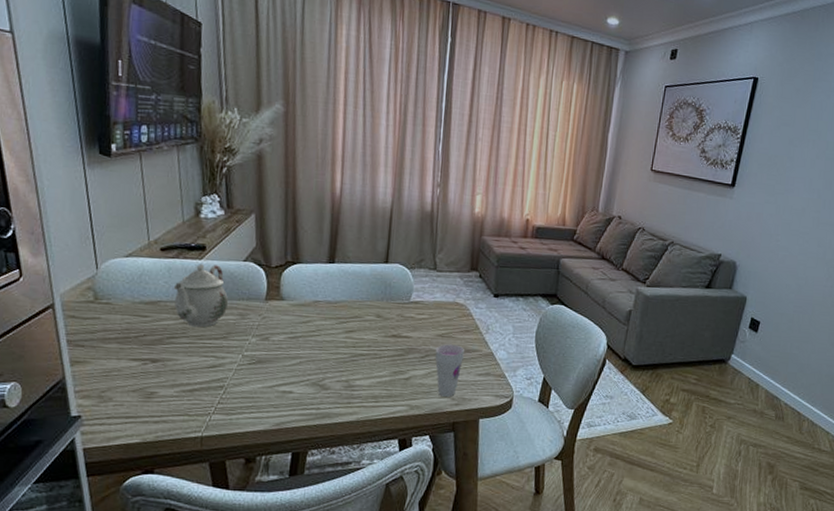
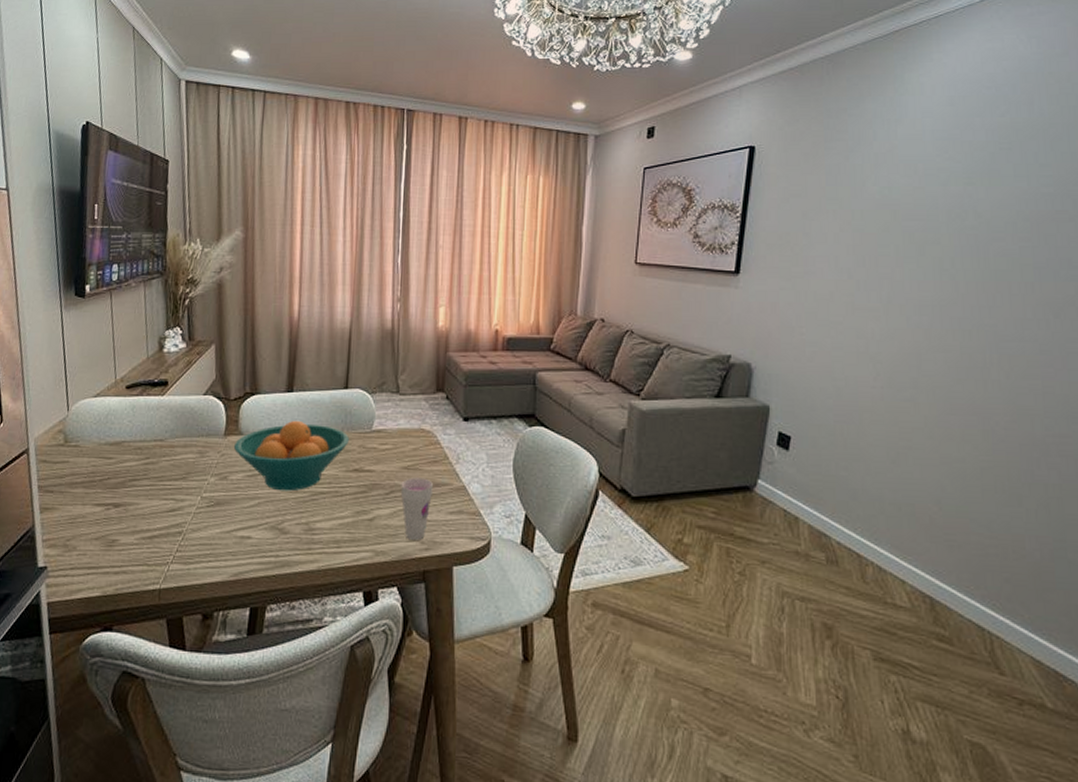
teapot: present [173,263,229,328] -> none [136,400,189,468]
fruit bowl: none [276,289,388,353] -> present [234,420,349,492]

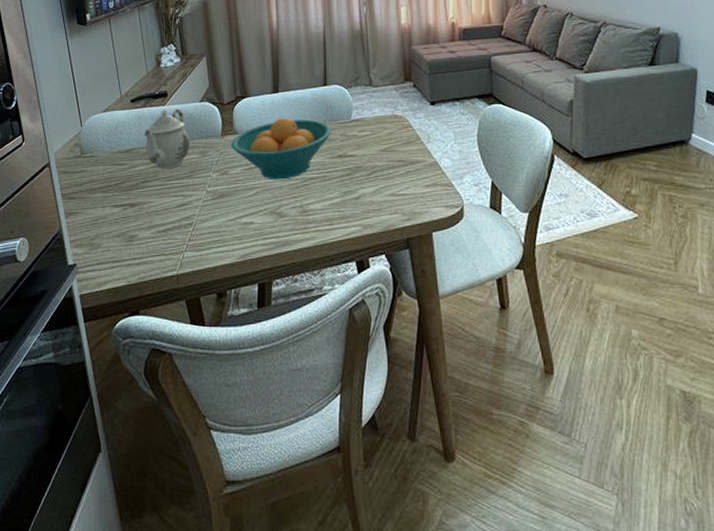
teapot: none [136,400,189,468] -> present [143,108,191,170]
cup: present [400,477,433,540] -> none [380,158,409,213]

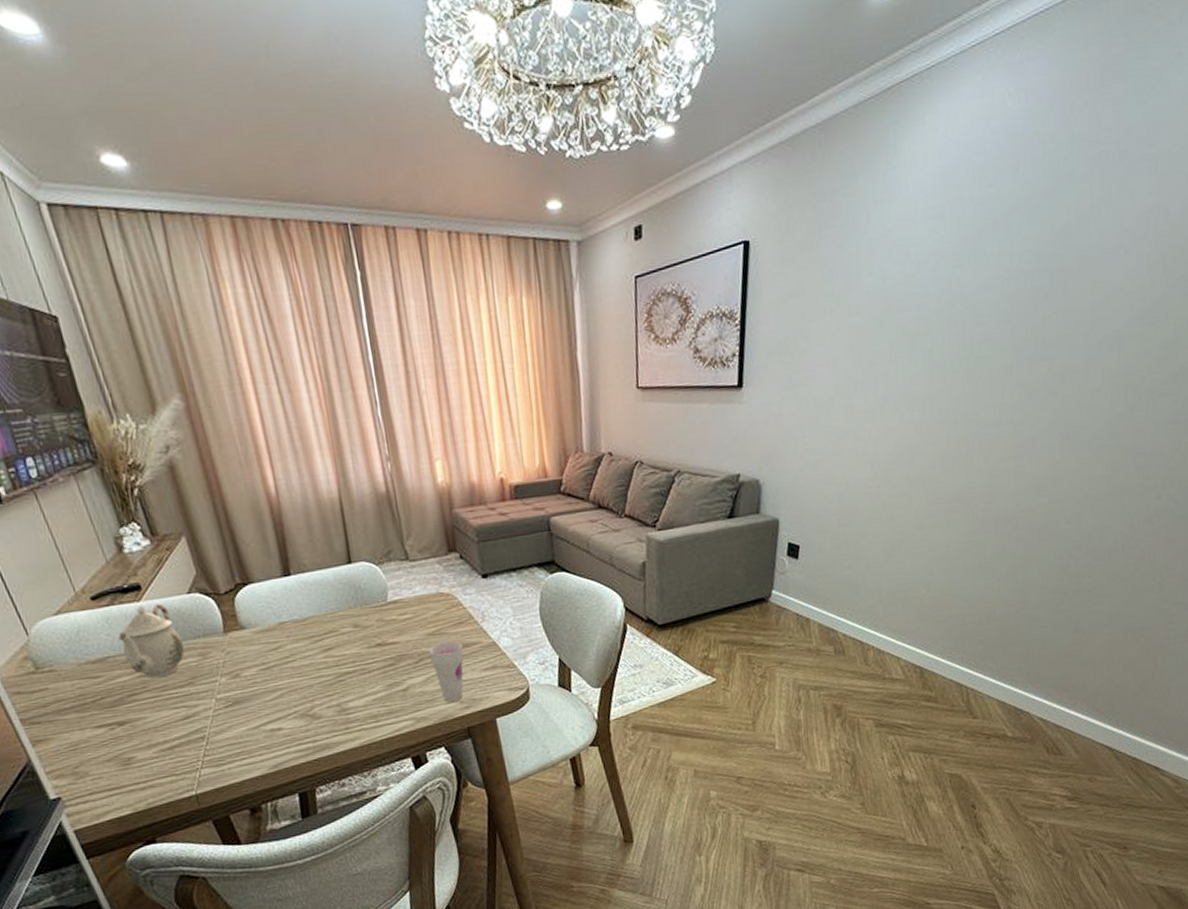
fruit bowl: present [231,117,332,180] -> none [238,604,365,679]
cup: none [380,158,409,213] -> present [429,640,464,702]

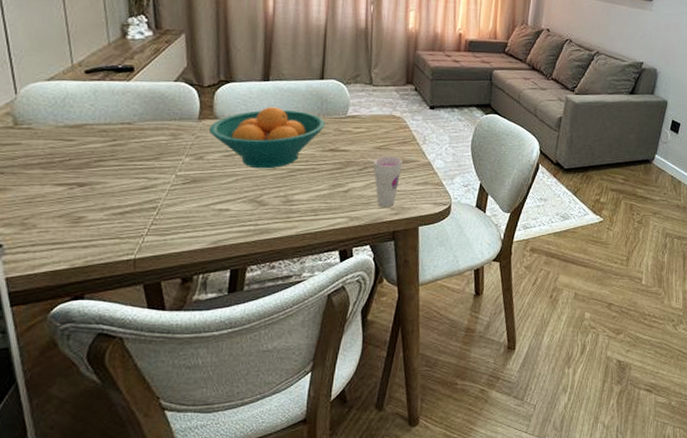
teapot: present [117,603,185,679] -> none [100,85,160,150]
fruit bowl: none [238,604,365,679] -> present [209,106,325,169]

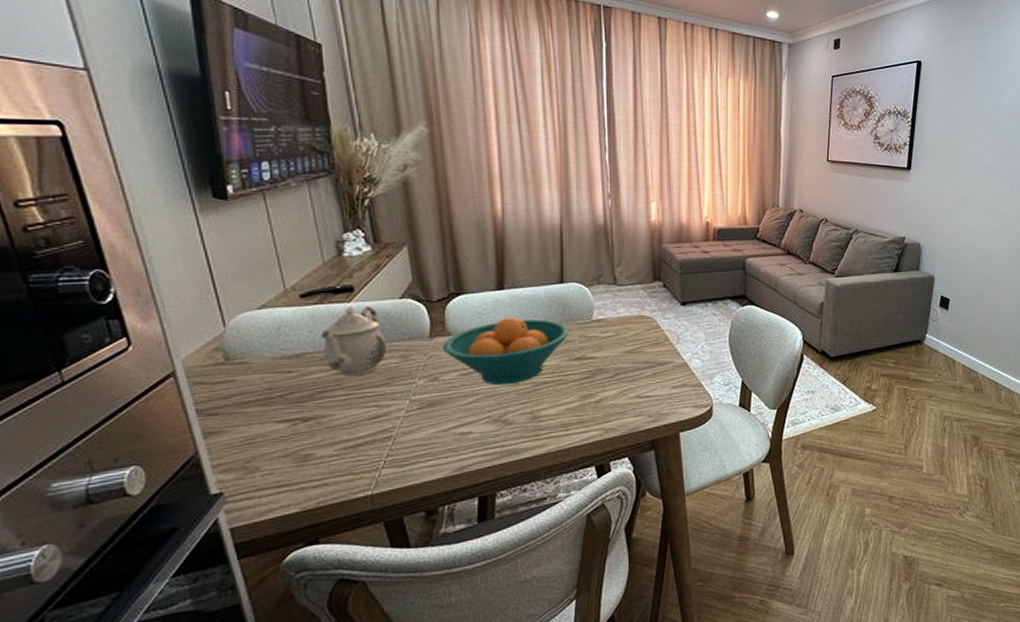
teapot: none [100,85,160,150] -> present [320,306,388,377]
cup: present [373,156,402,207] -> none [625,359,656,415]

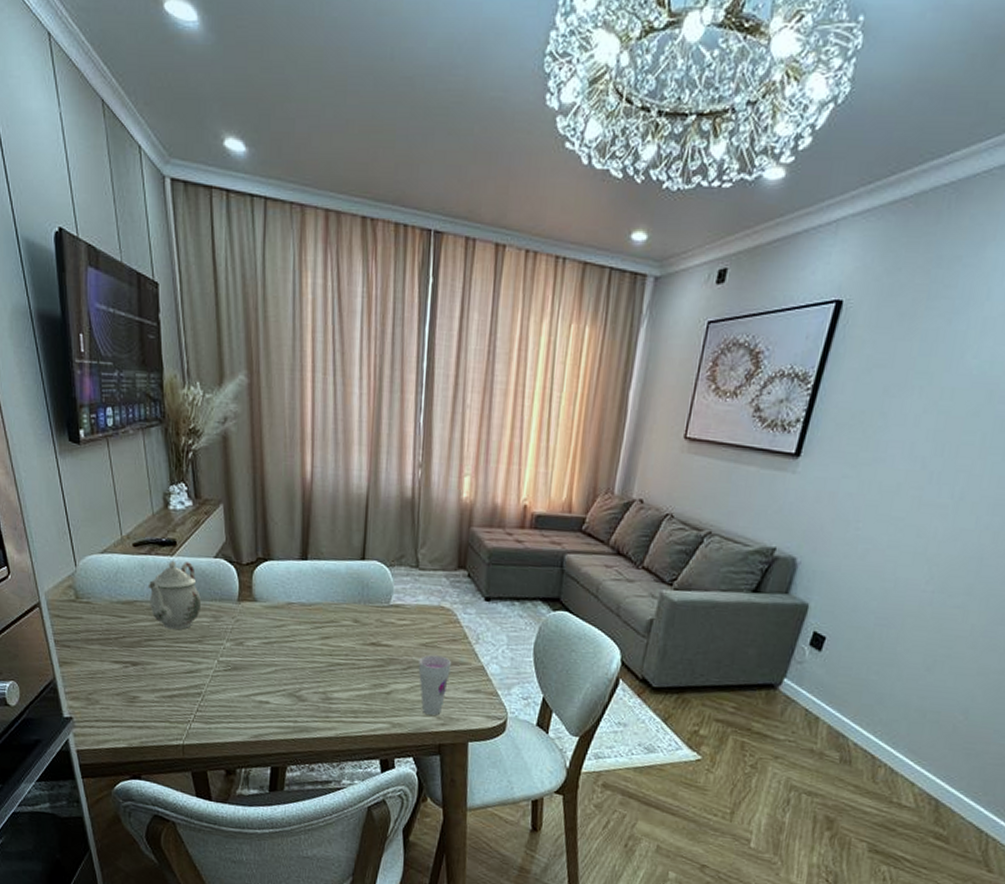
fruit bowl: present [443,316,569,386] -> none [249,589,366,661]
cup: none [625,359,656,415] -> present [418,654,451,715]

